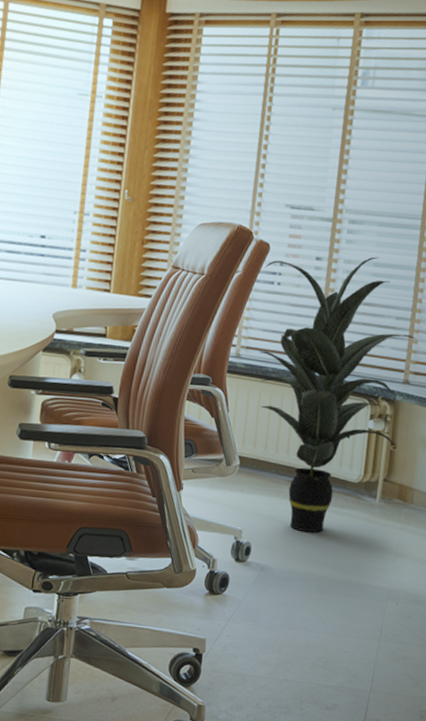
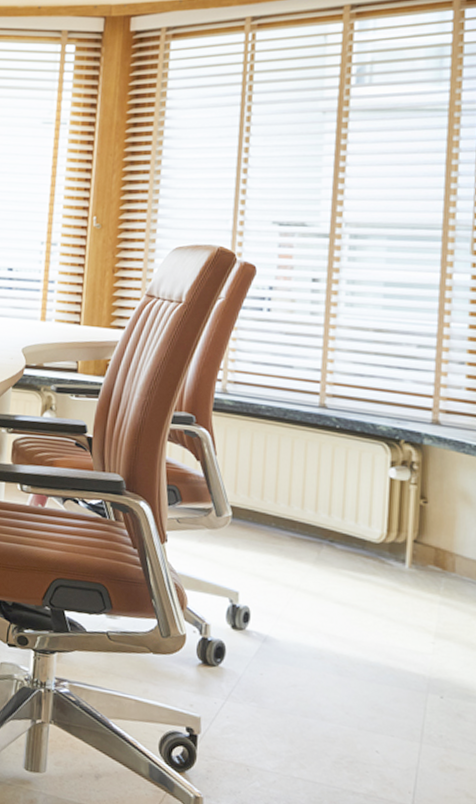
indoor plant: present [259,256,418,533] -> none [249,275,447,601]

